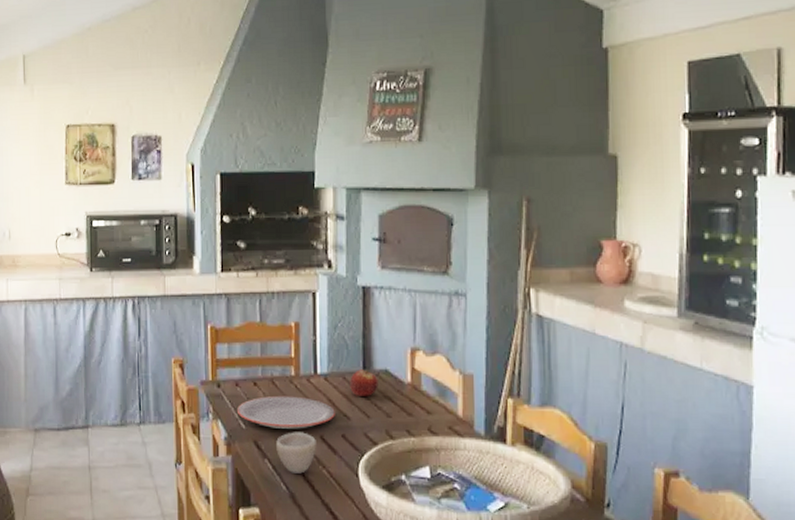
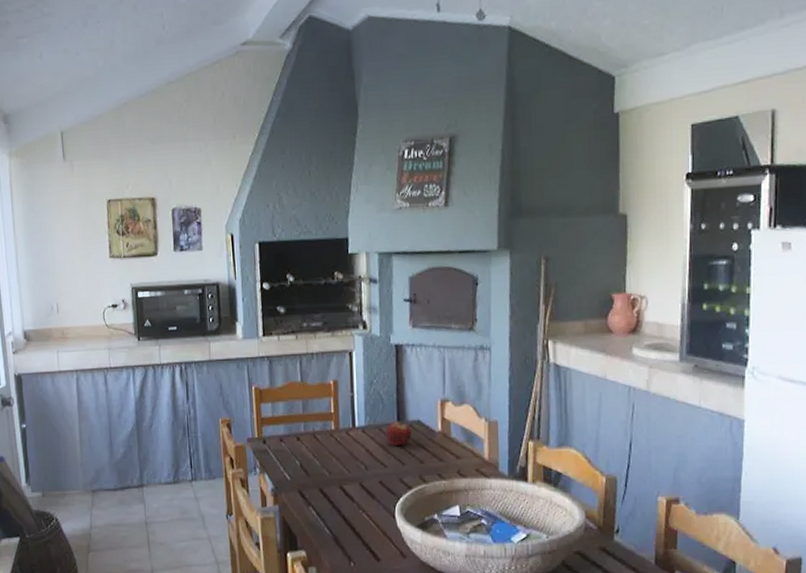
plate: present [236,395,335,429] -> none [282,448,373,479]
cup: present [276,432,318,474] -> none [319,481,357,518]

